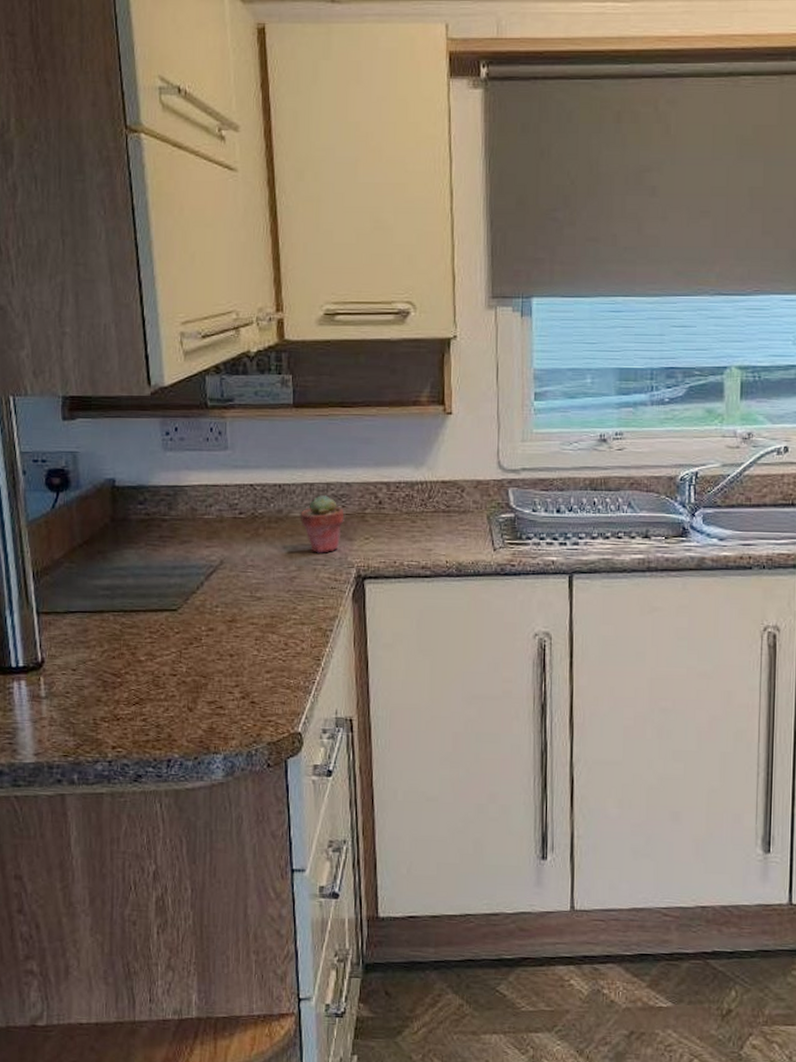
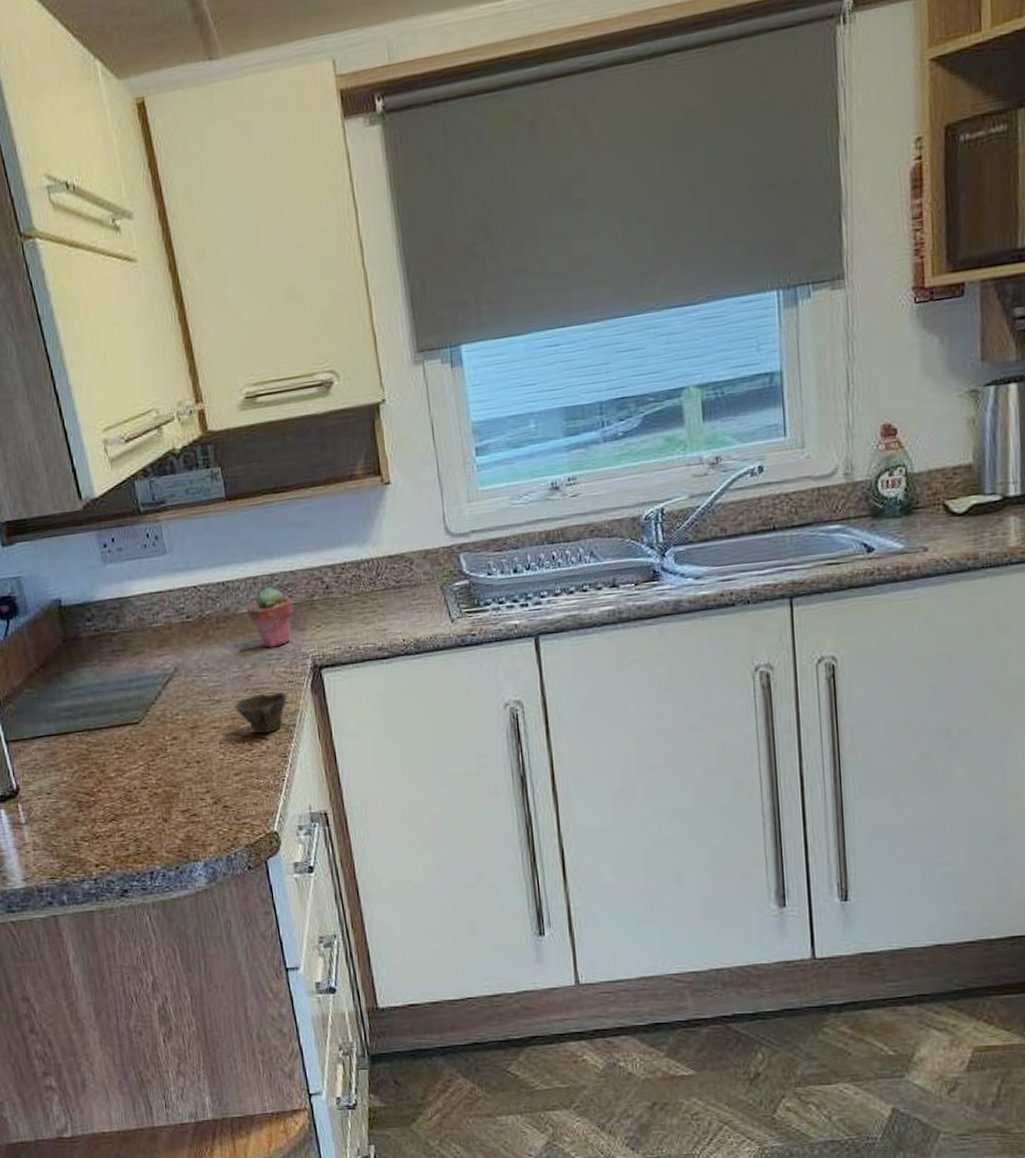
cup: none [275,597,329,635] -> present [234,692,288,734]

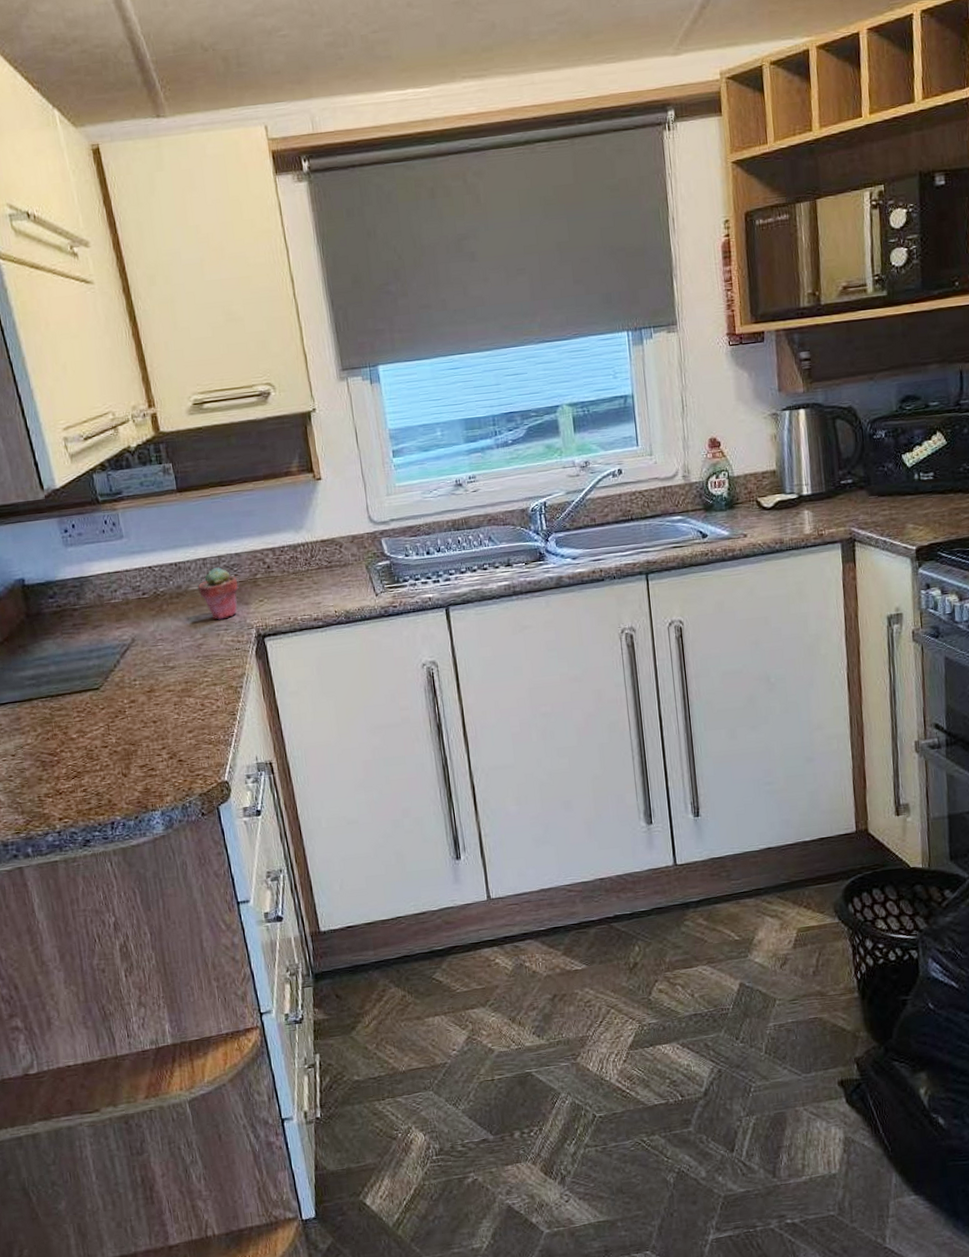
cup: present [234,692,288,734] -> none [187,659,235,695]

